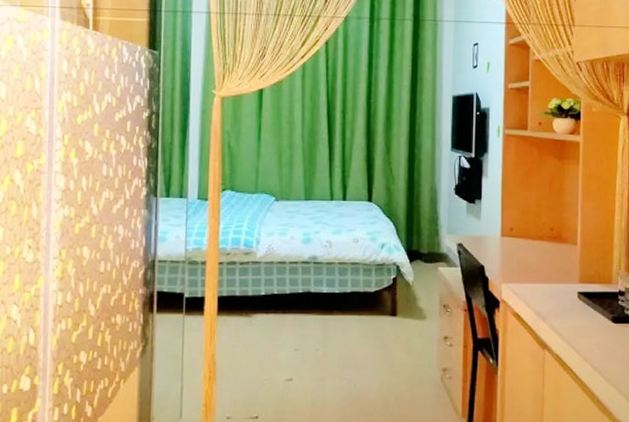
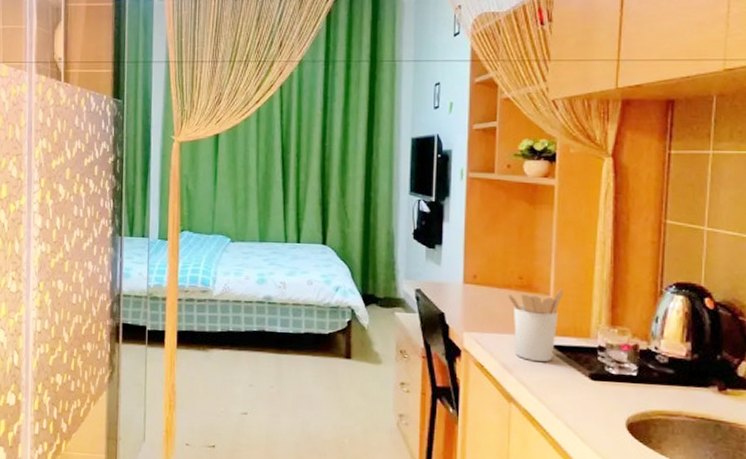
utensil holder: none [539,238,588,308] -> present [506,289,563,362]

